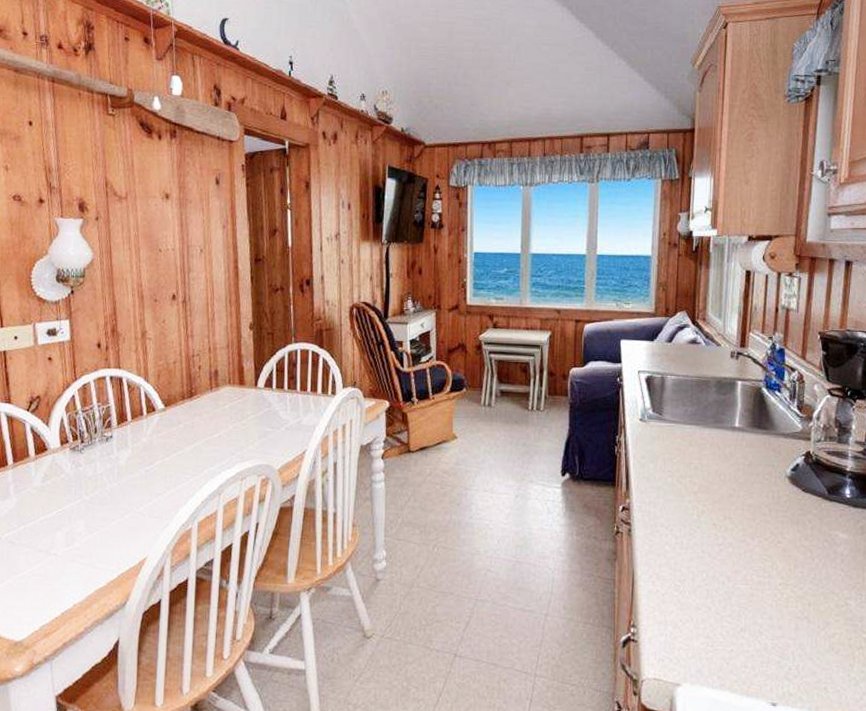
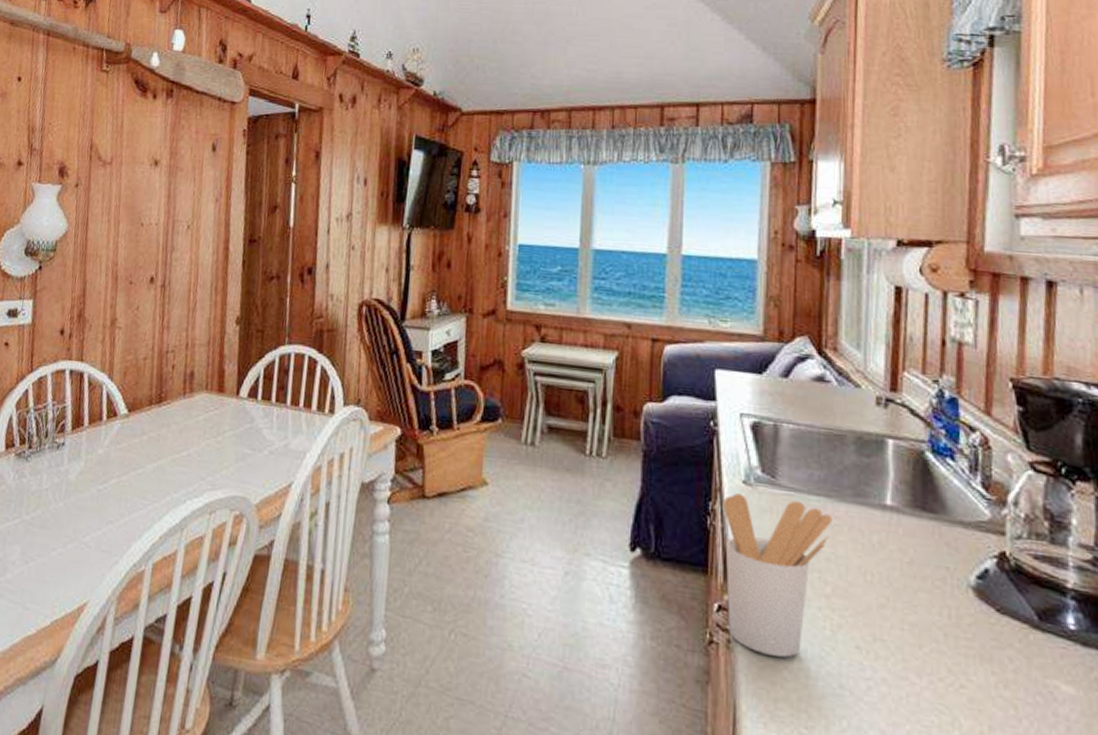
utensil holder: none [626,428,700,537] -> present [722,493,833,658]

